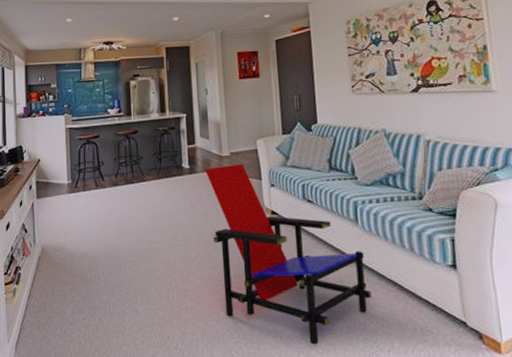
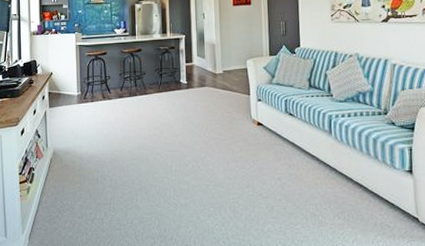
armchair: present [205,163,372,345] -> none [201,80,341,236]

